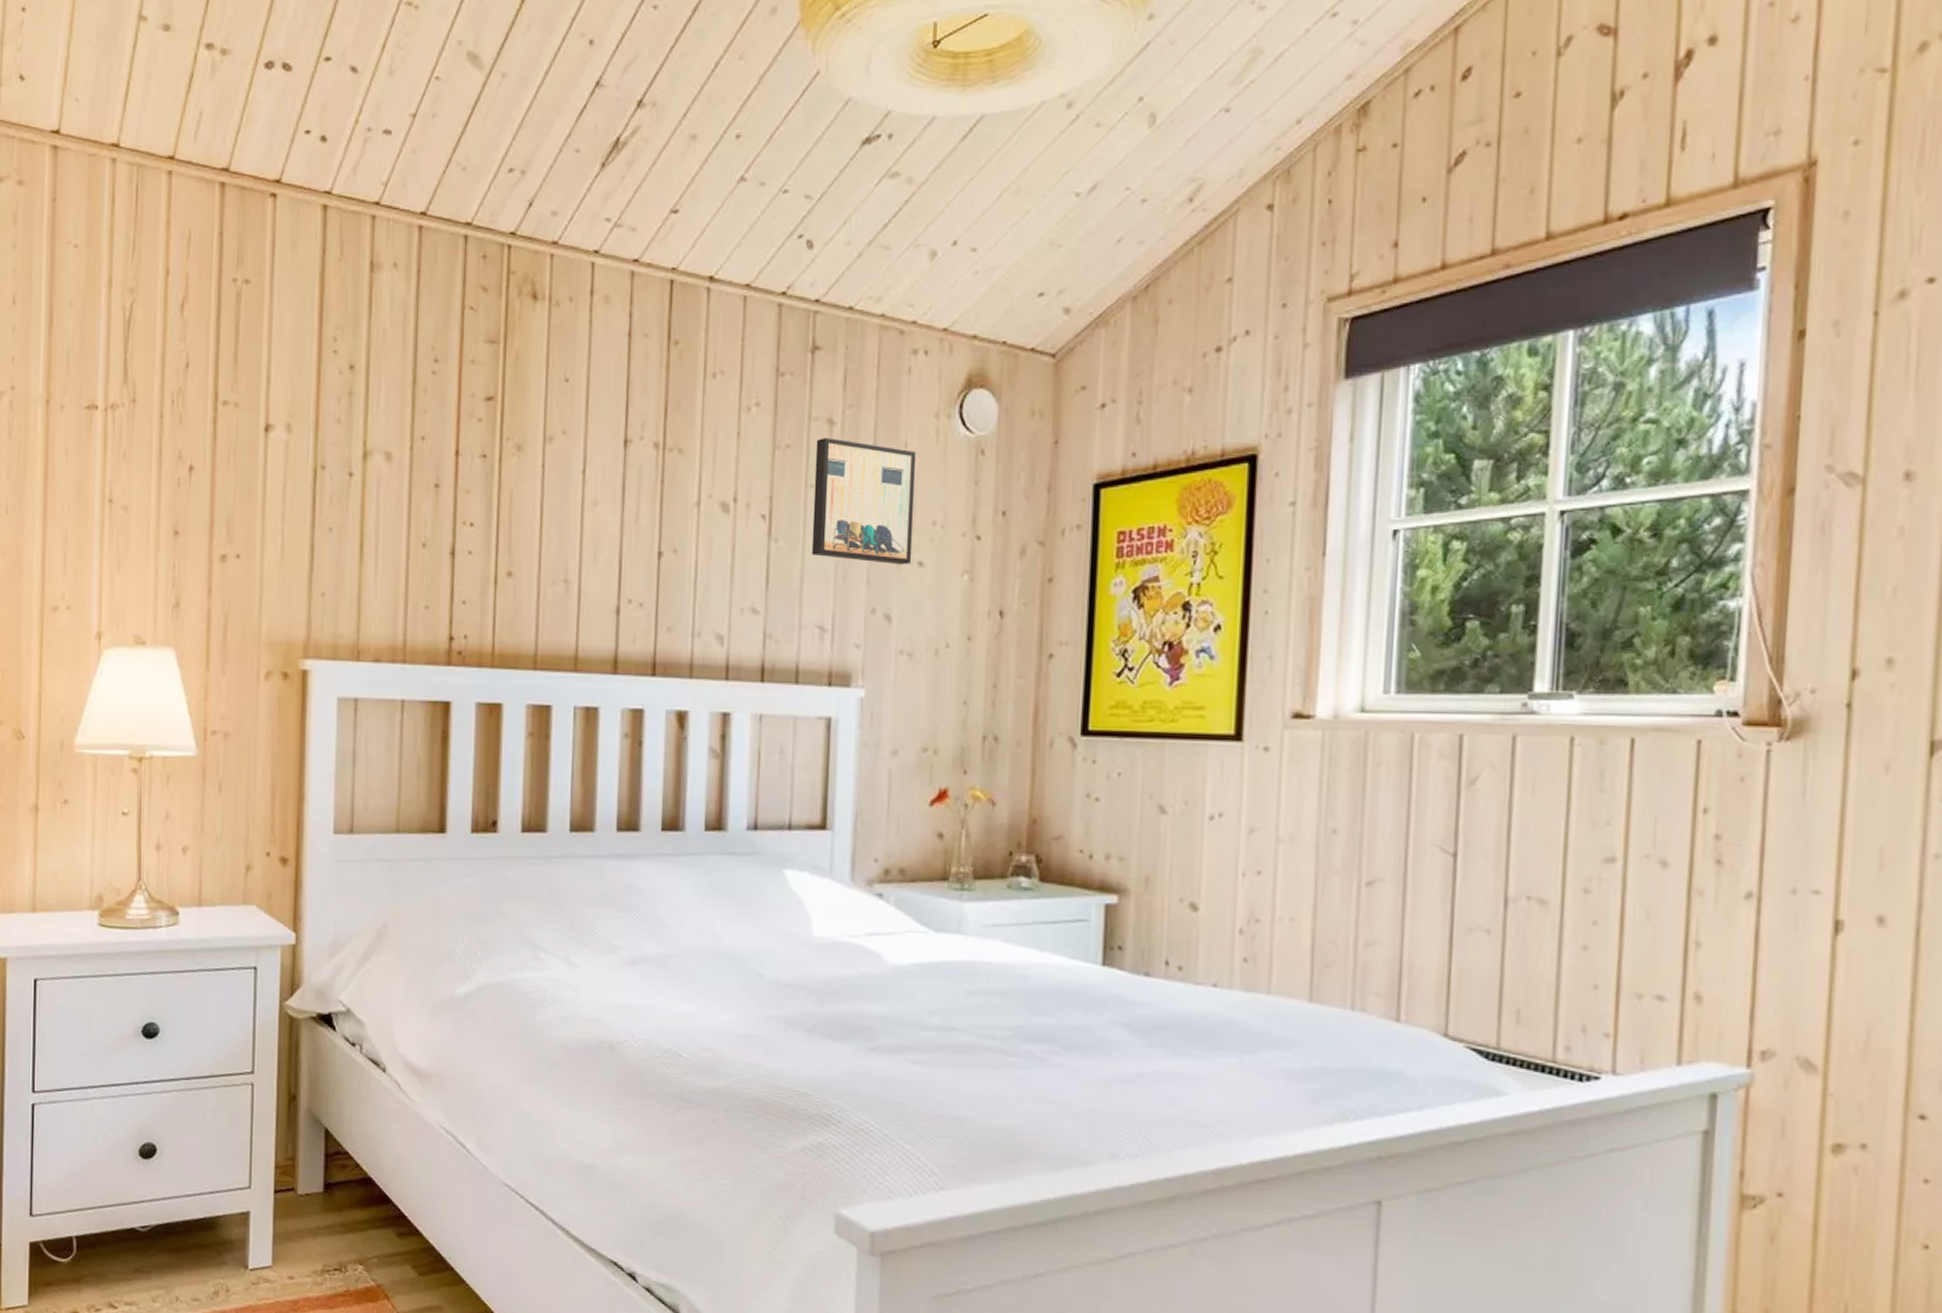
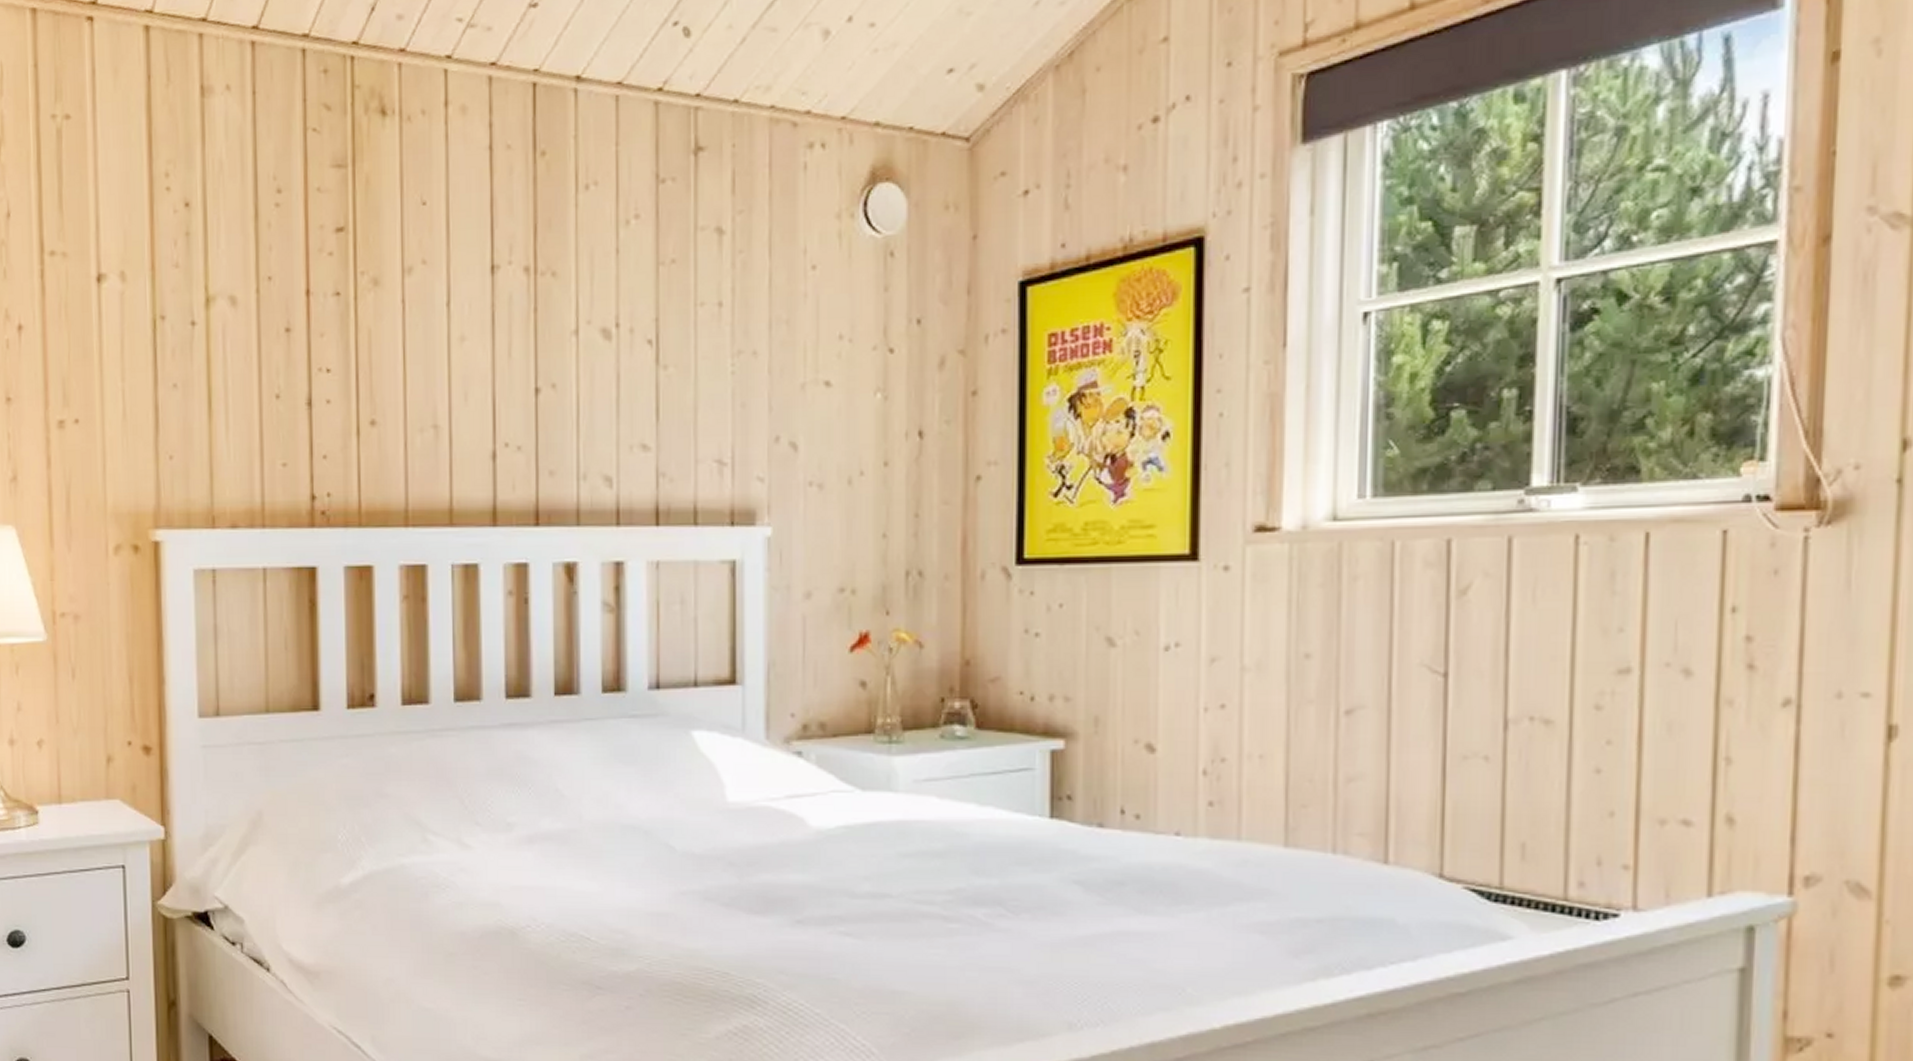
wall art: present [811,438,915,565] -> none [704,249,816,387]

